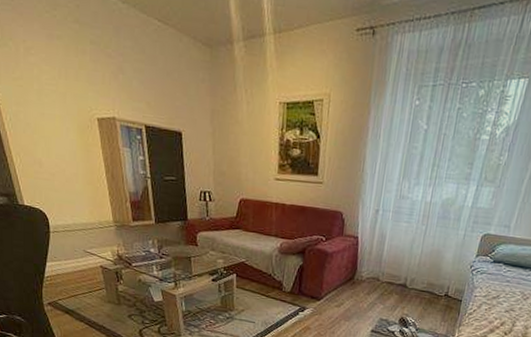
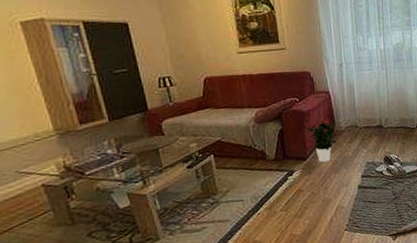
potted flower: none [327,263,355,308] -> present [307,118,337,163]

